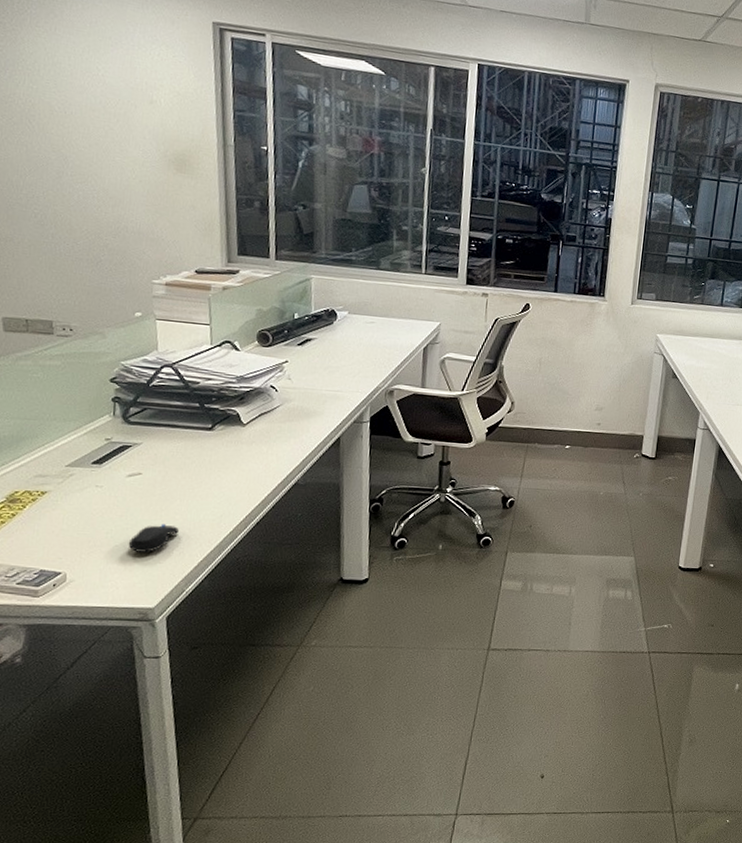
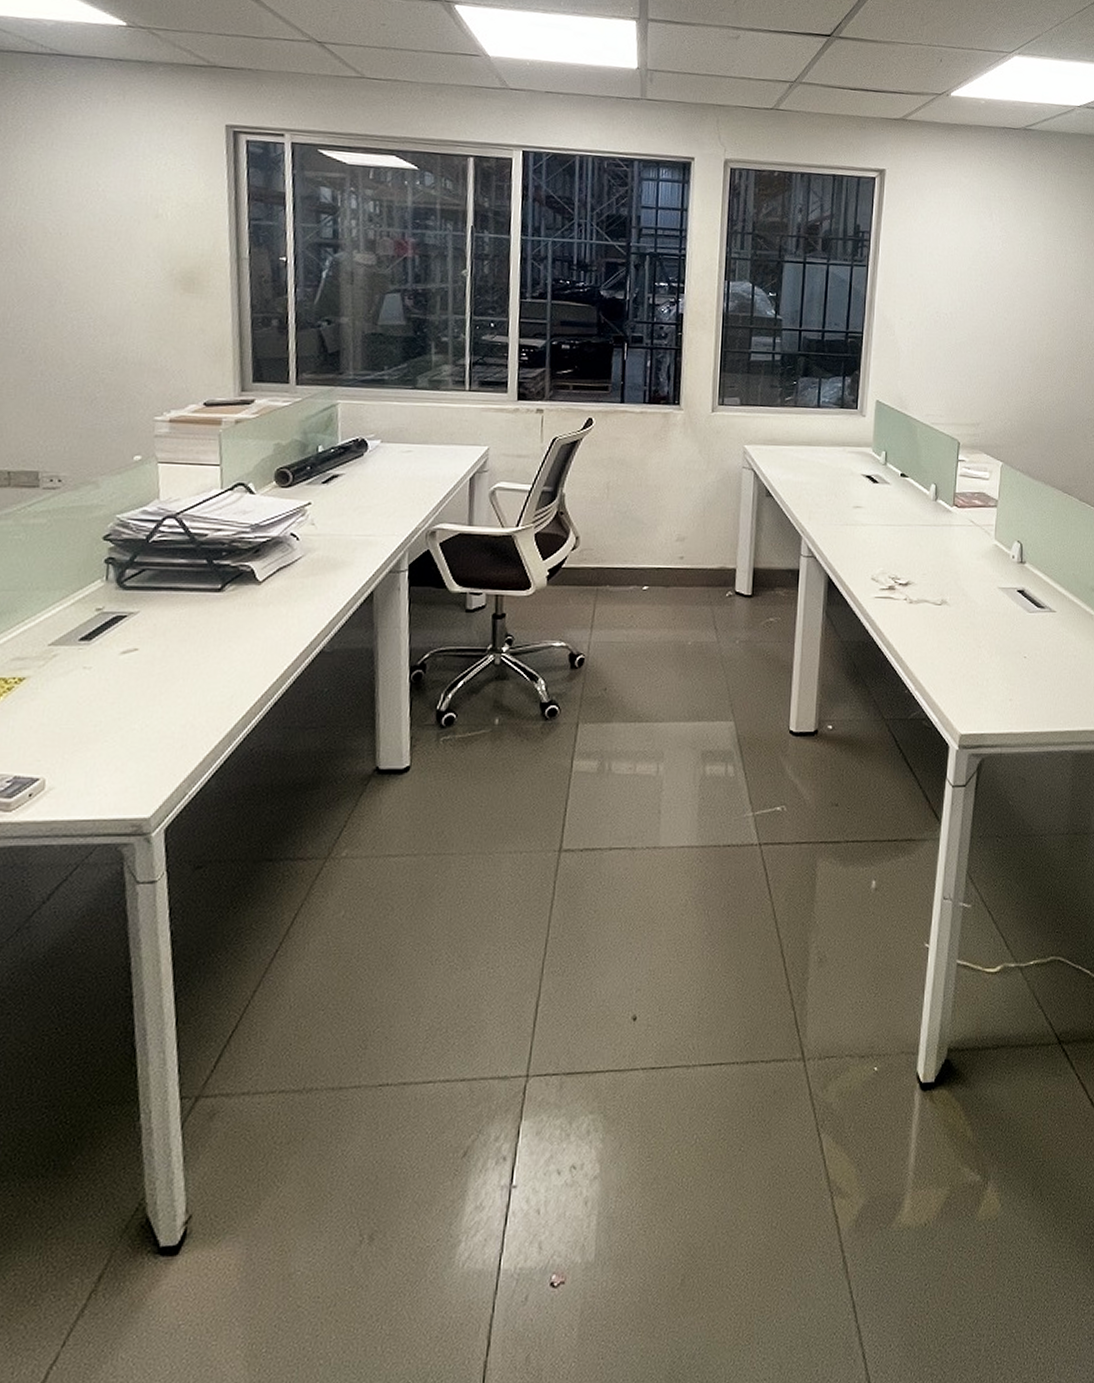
computer mouse: present [128,524,179,553] -> none [120,711,181,748]

